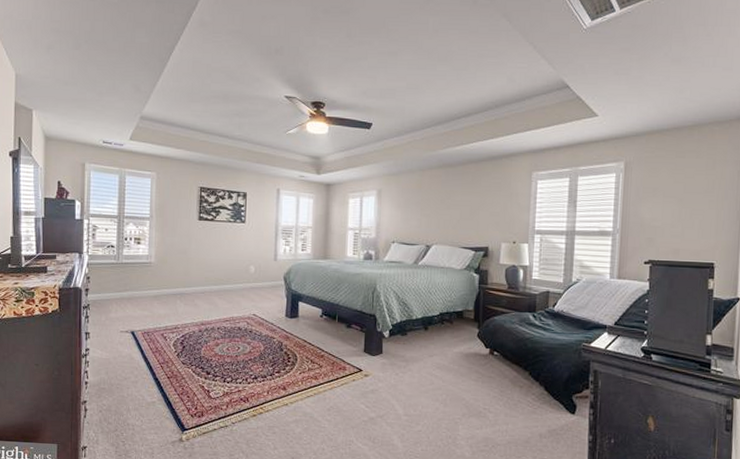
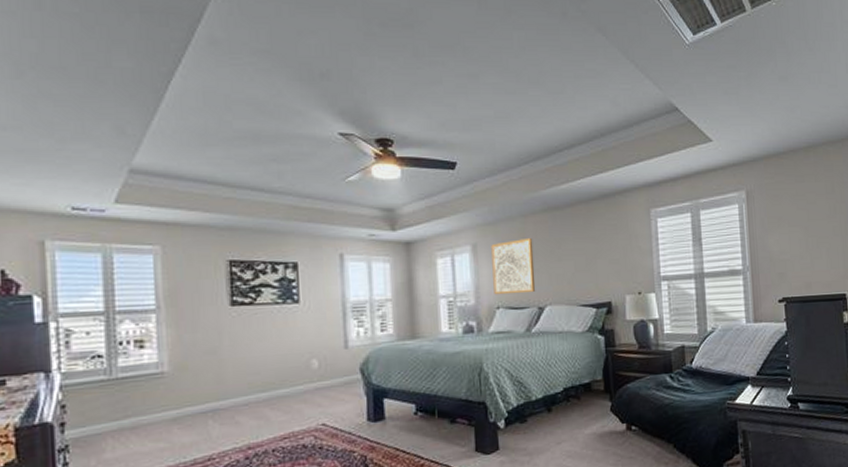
wall art: none [391,188,428,233] -> present [491,237,536,295]

